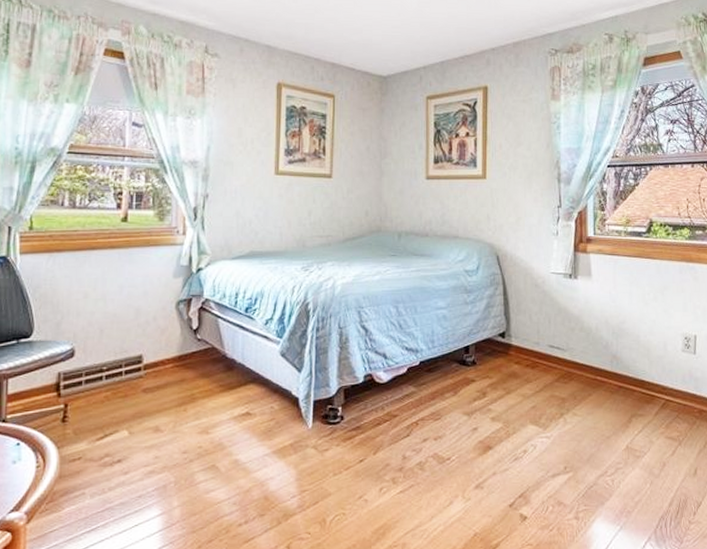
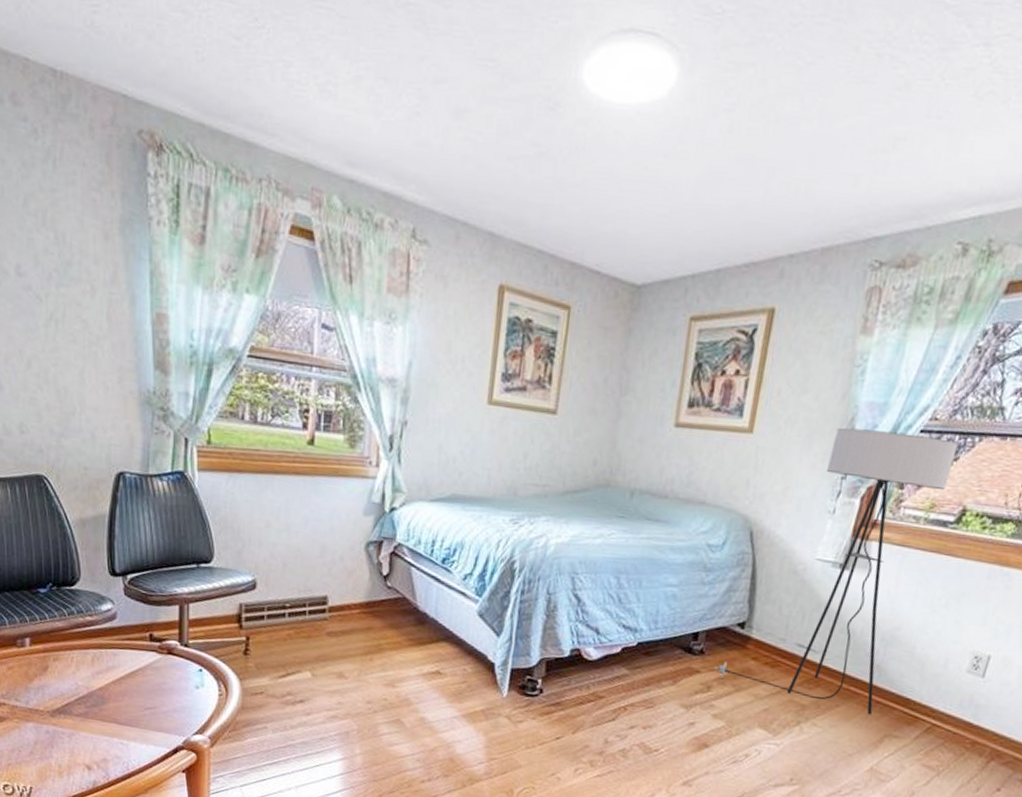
floor lamp: none [486,168,636,399] -> present [714,427,958,715]

